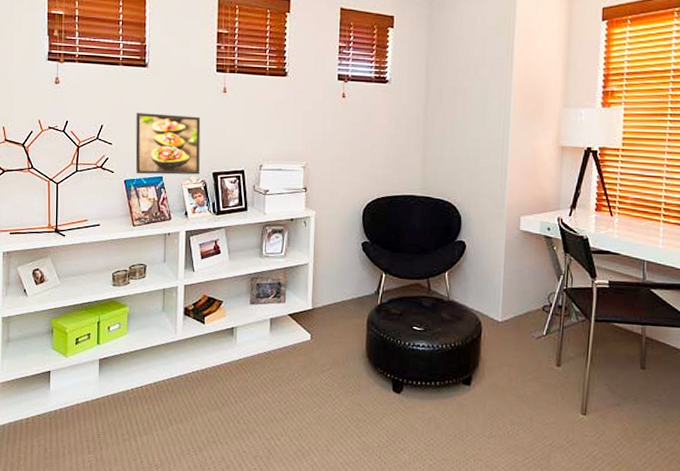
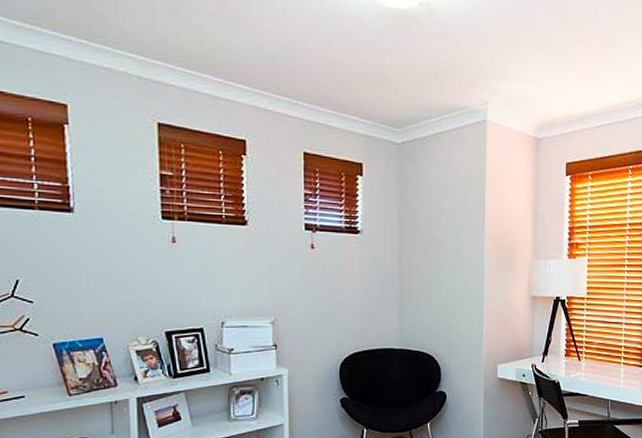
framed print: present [135,113,201,175] -> none [62,265,150,337]

